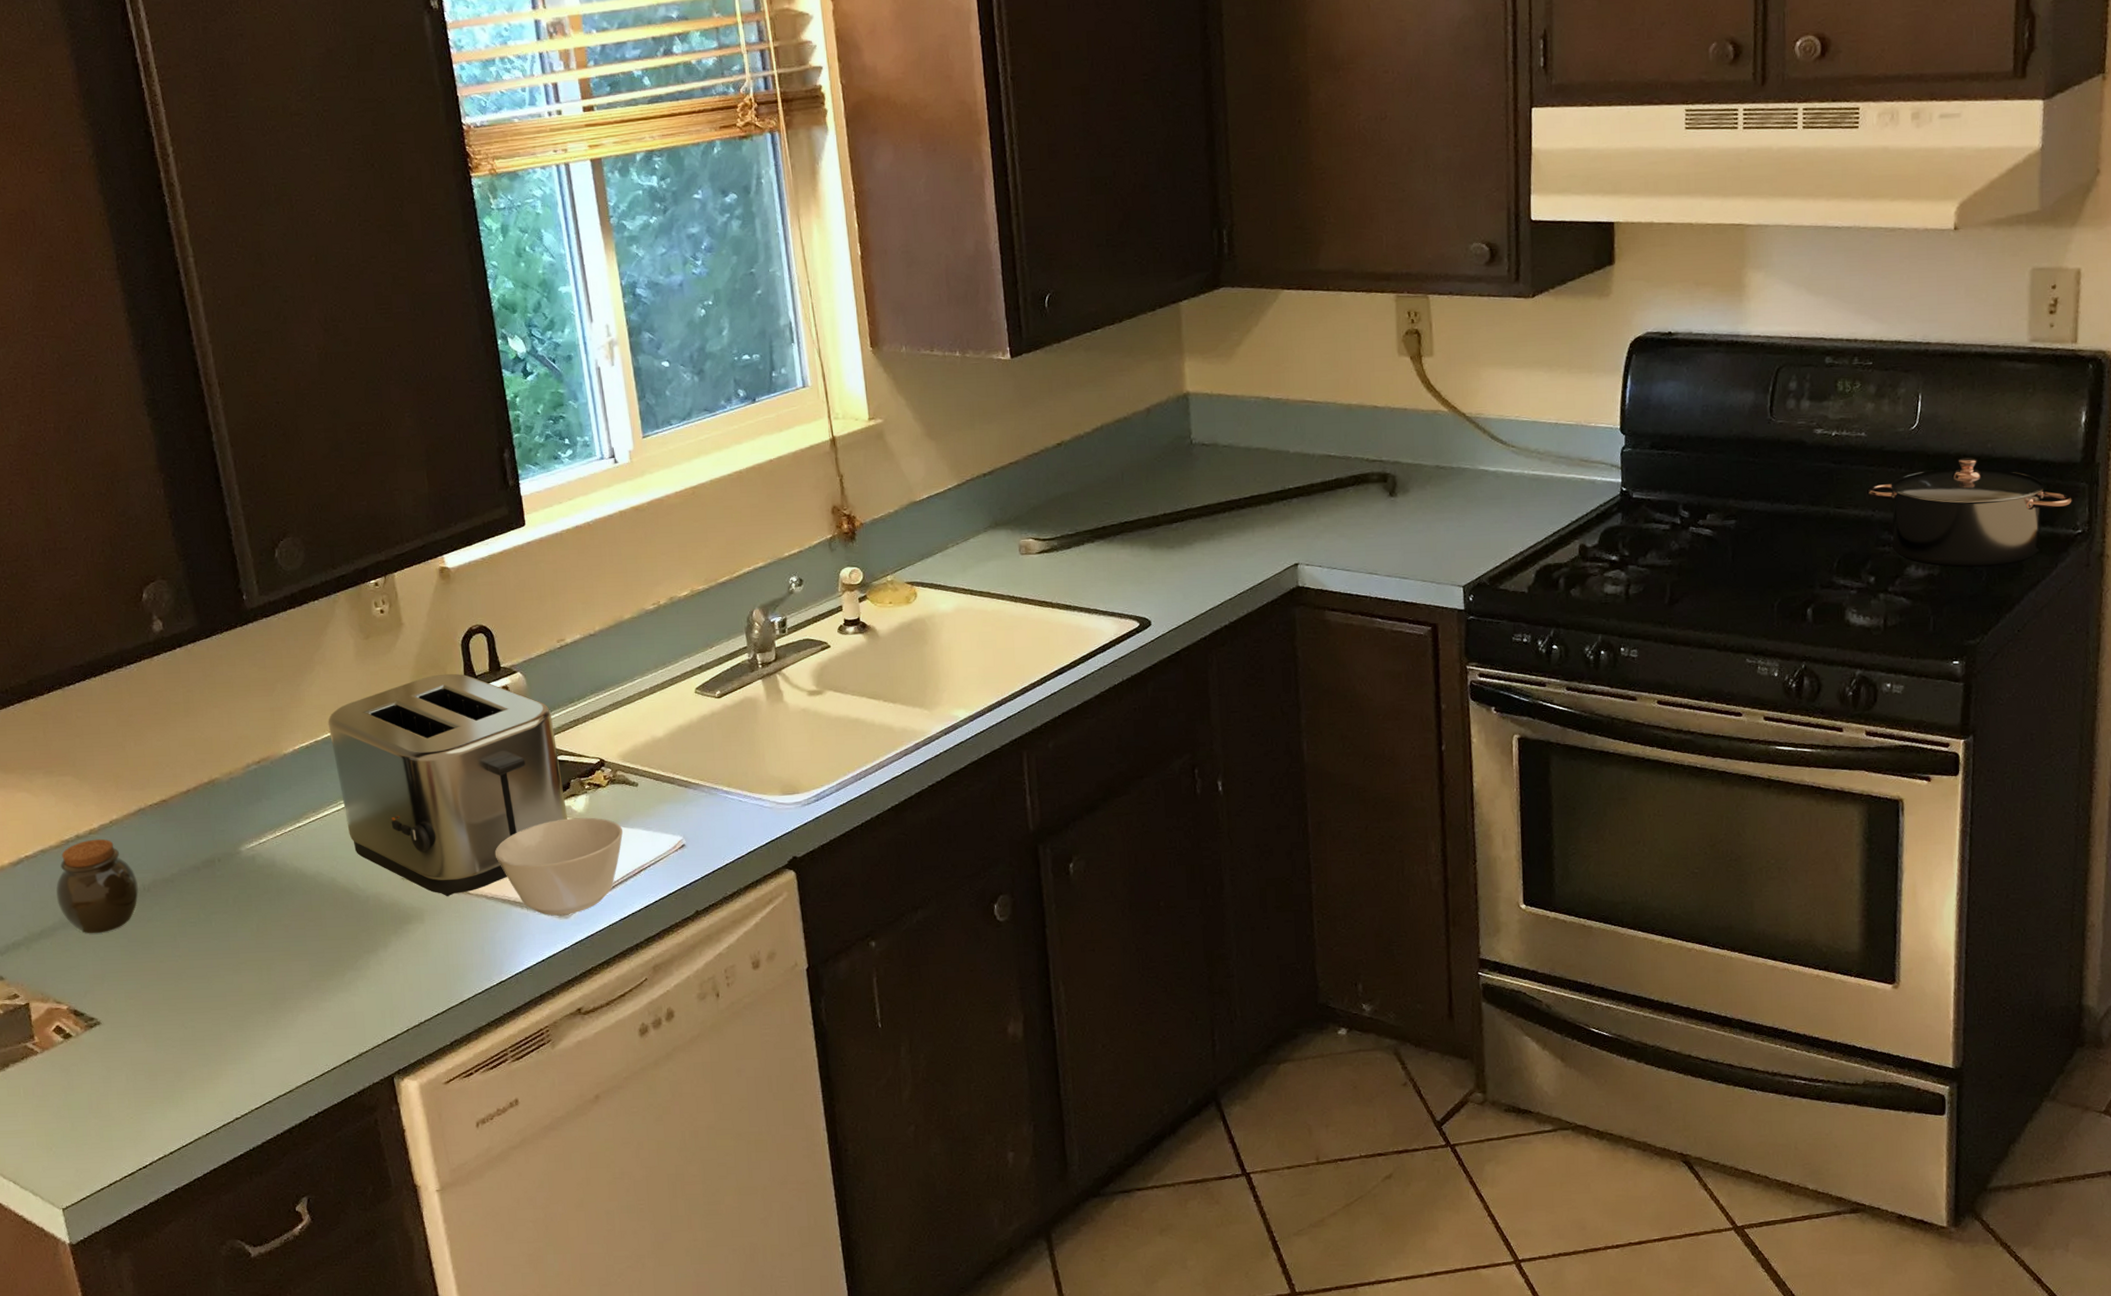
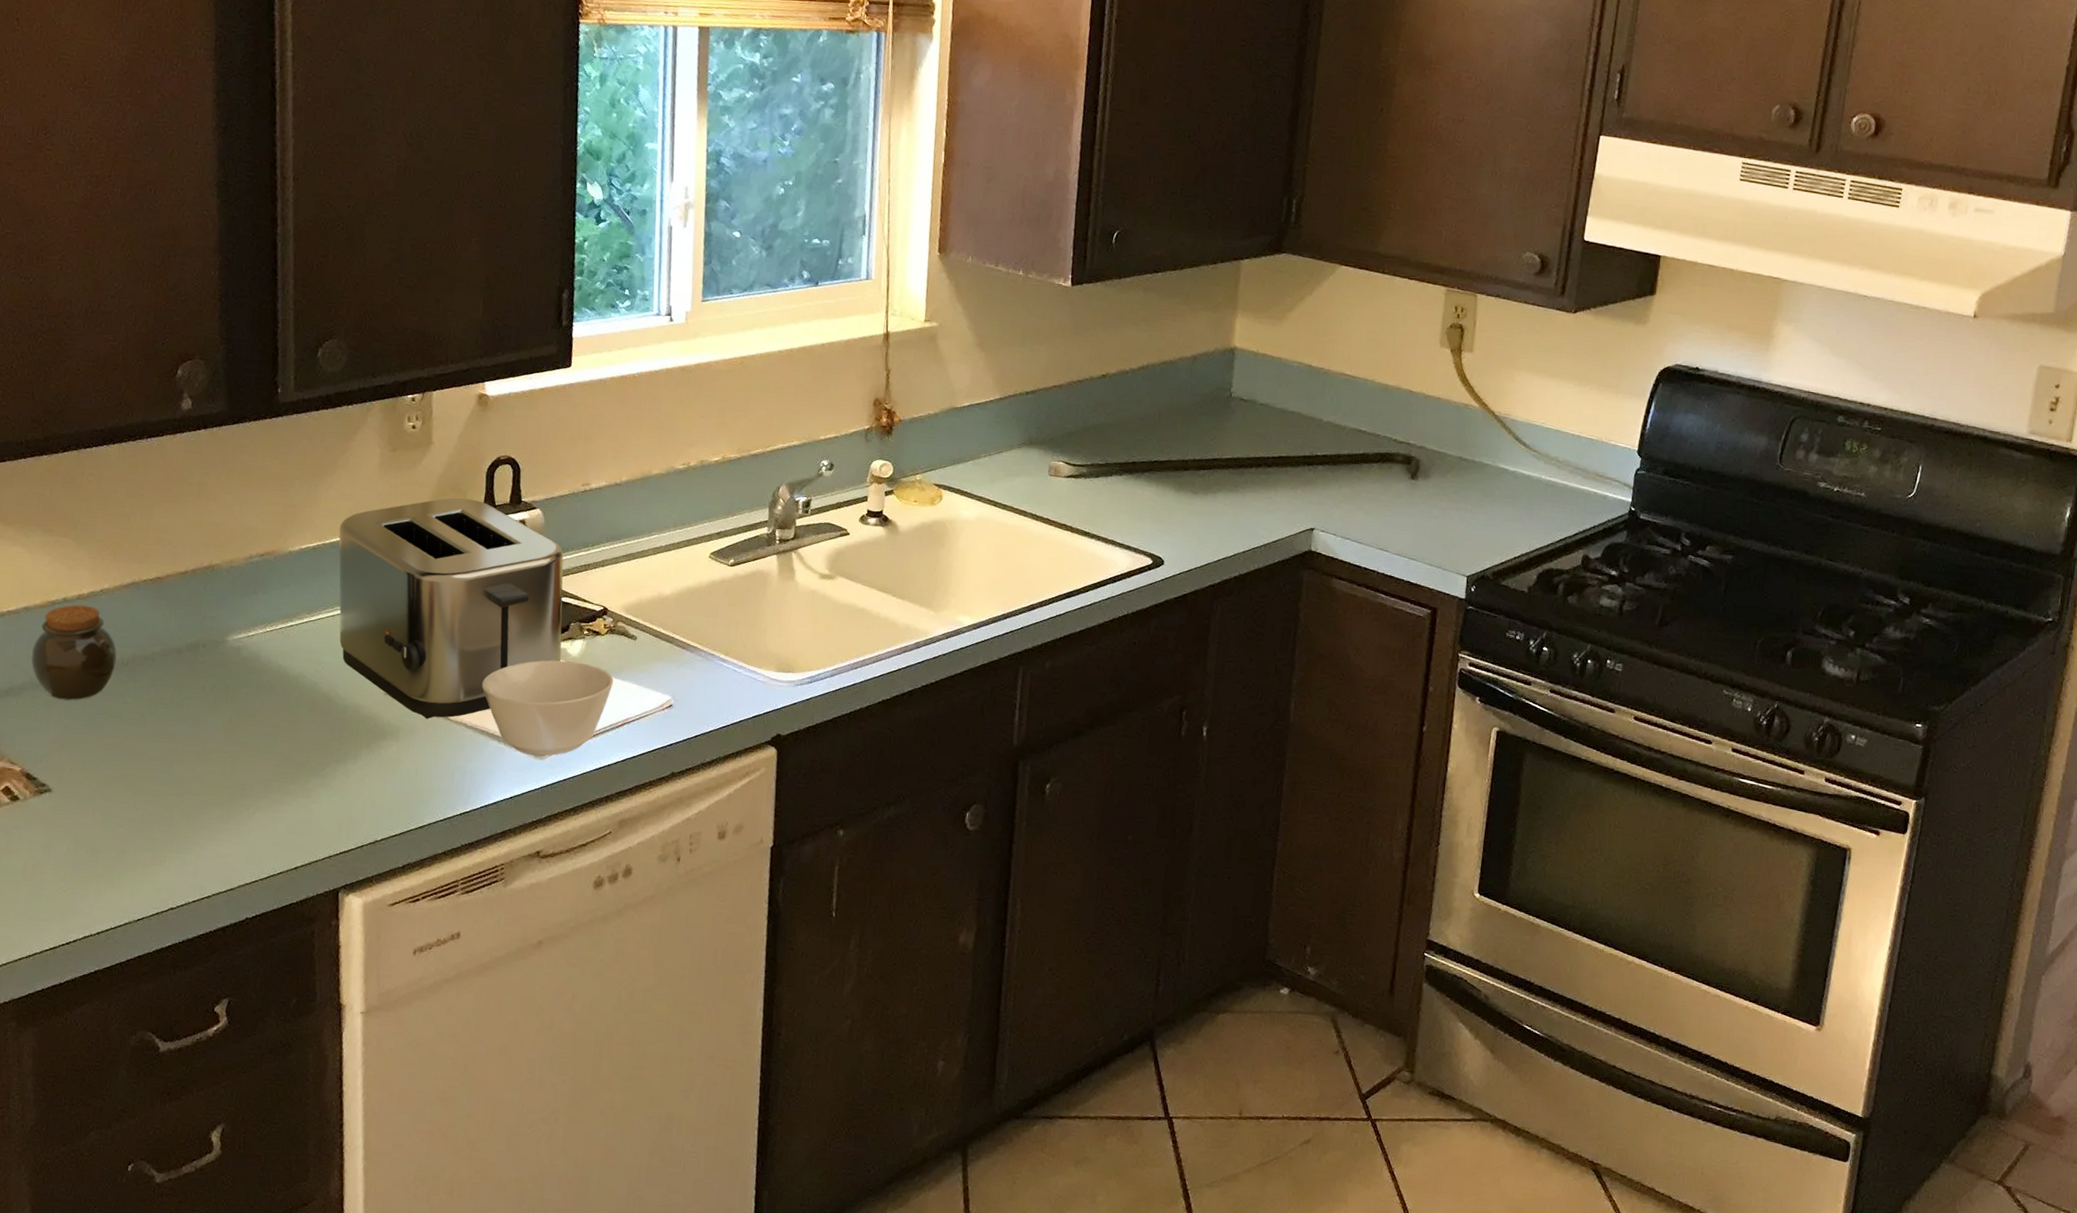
cooking pot: present [1866,457,2072,568] -> none [1858,532,2047,641]

